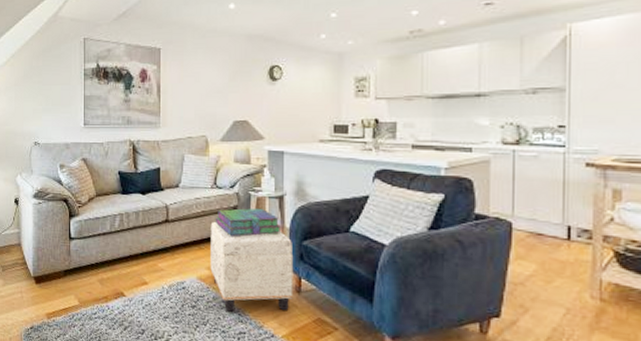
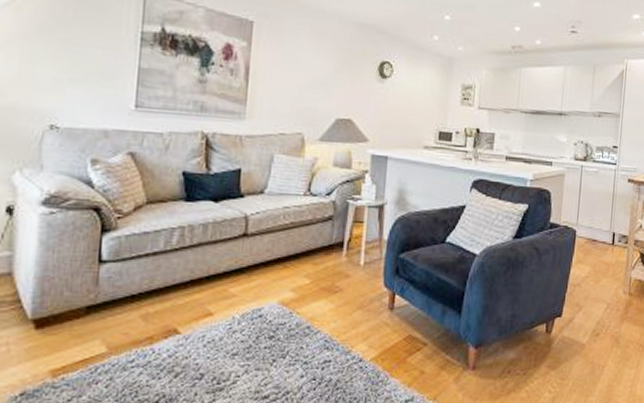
ottoman: present [210,221,294,312] -> none [295,234,390,338]
stack of books: present [216,208,280,236] -> none [306,218,378,251]

